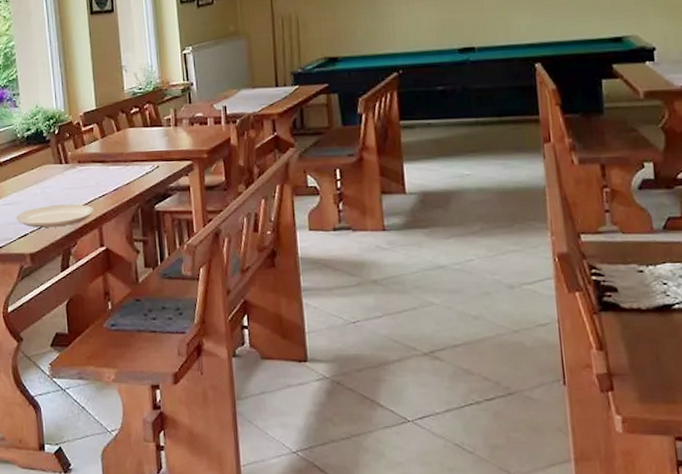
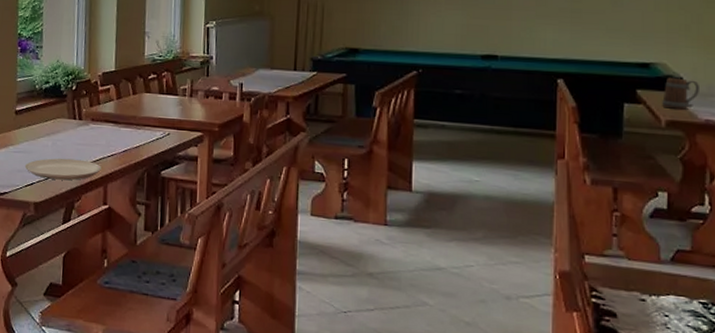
beer mug: none [638,48,673,80] -> present [662,77,699,110]

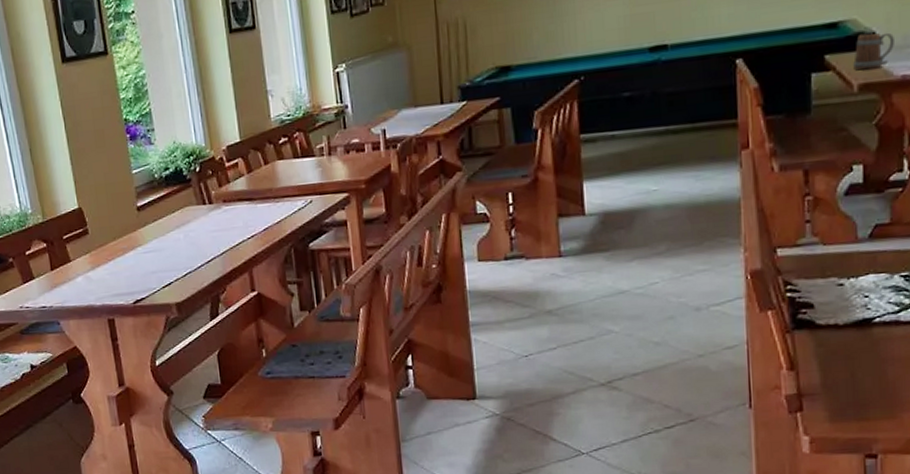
plate: present [24,158,101,181] -> none [158,247,243,276]

